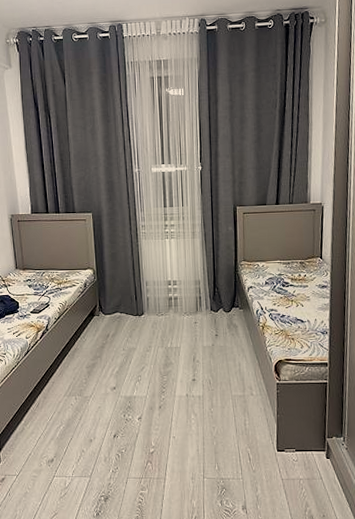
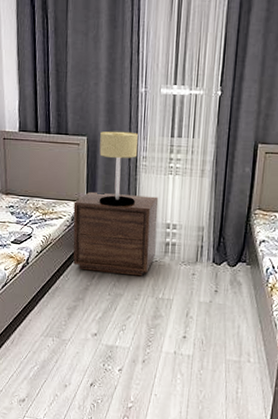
nightstand: none [85,258,161,330] -> present [73,191,159,277]
table lamp: none [103,205,139,271] -> present [99,131,138,207]

